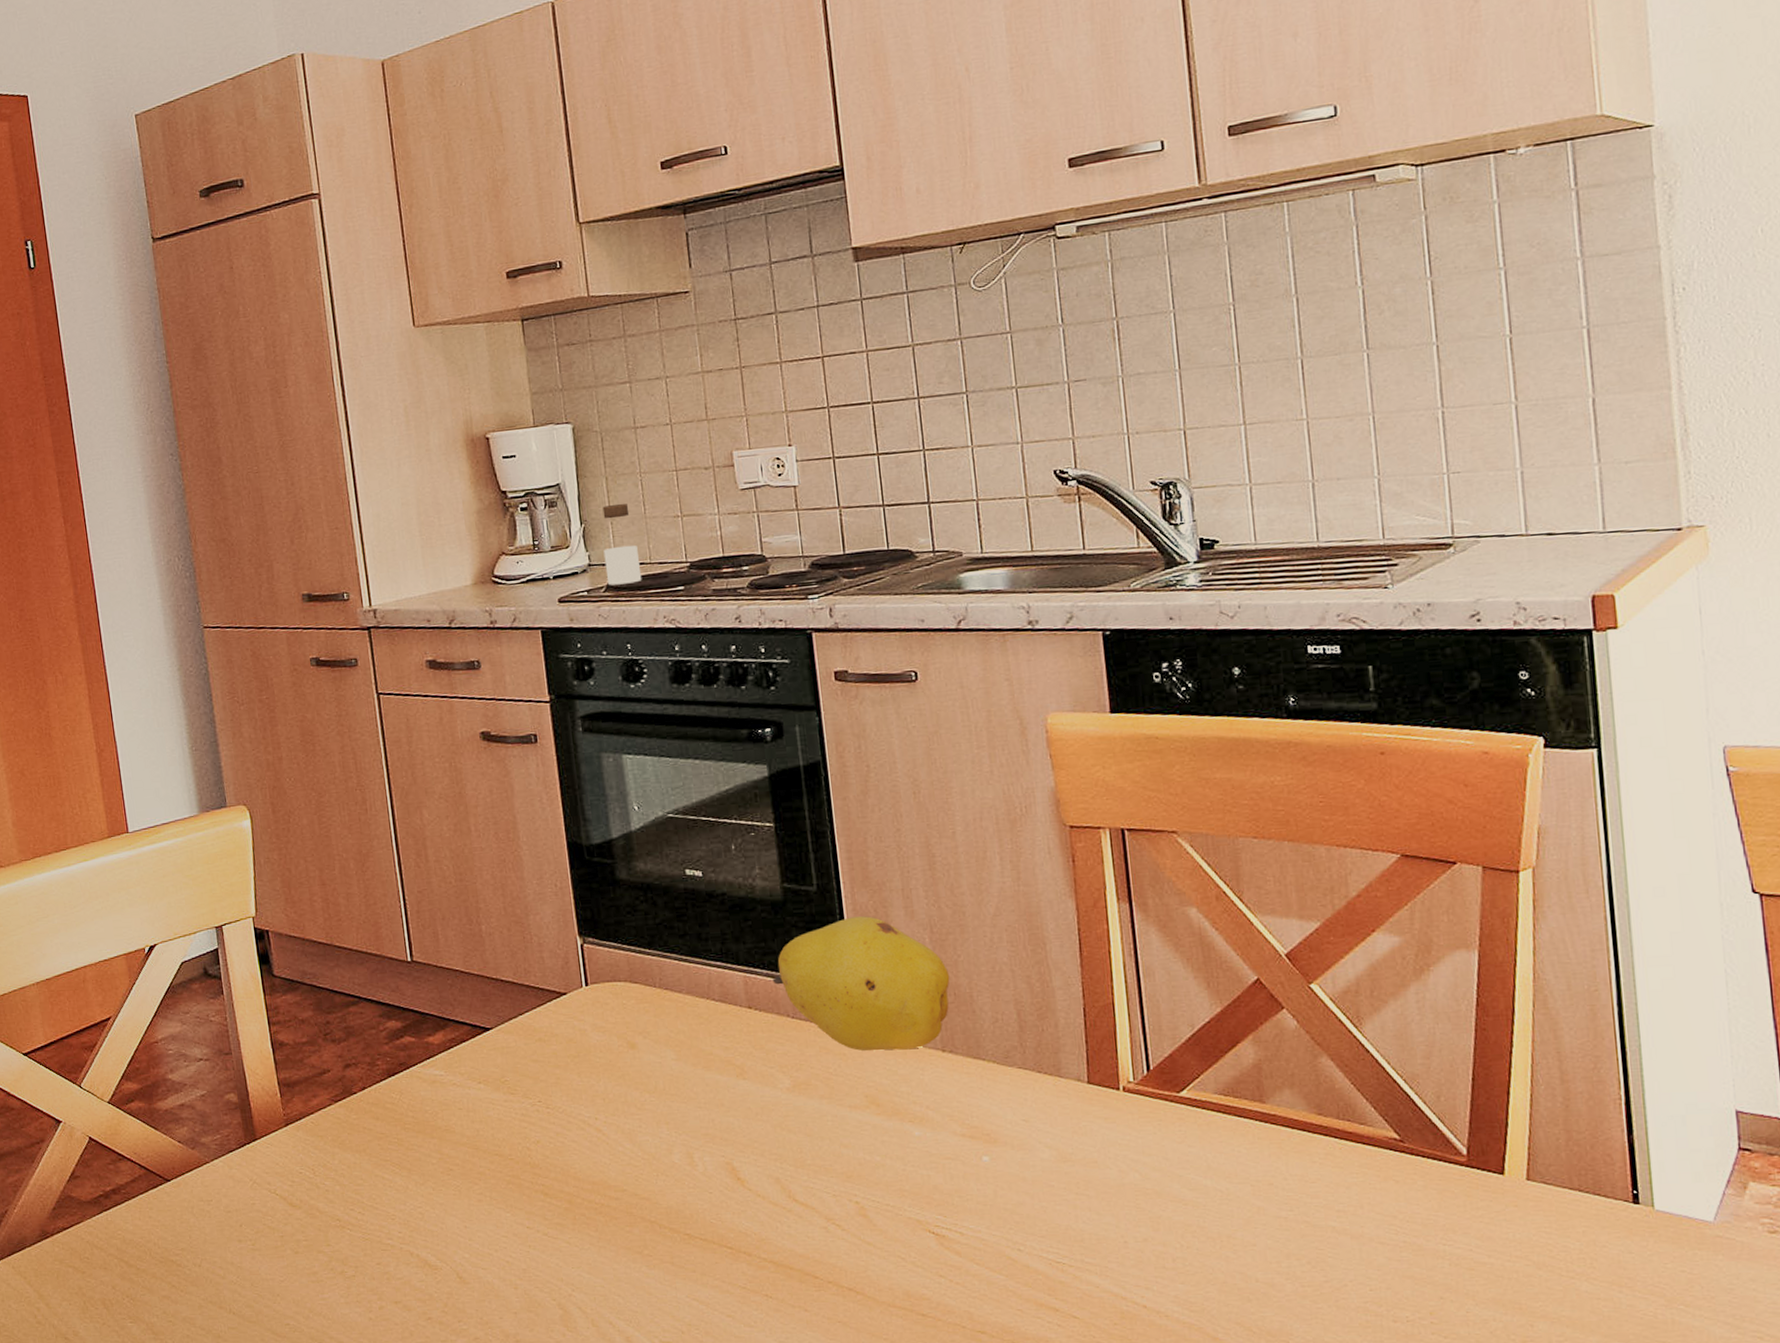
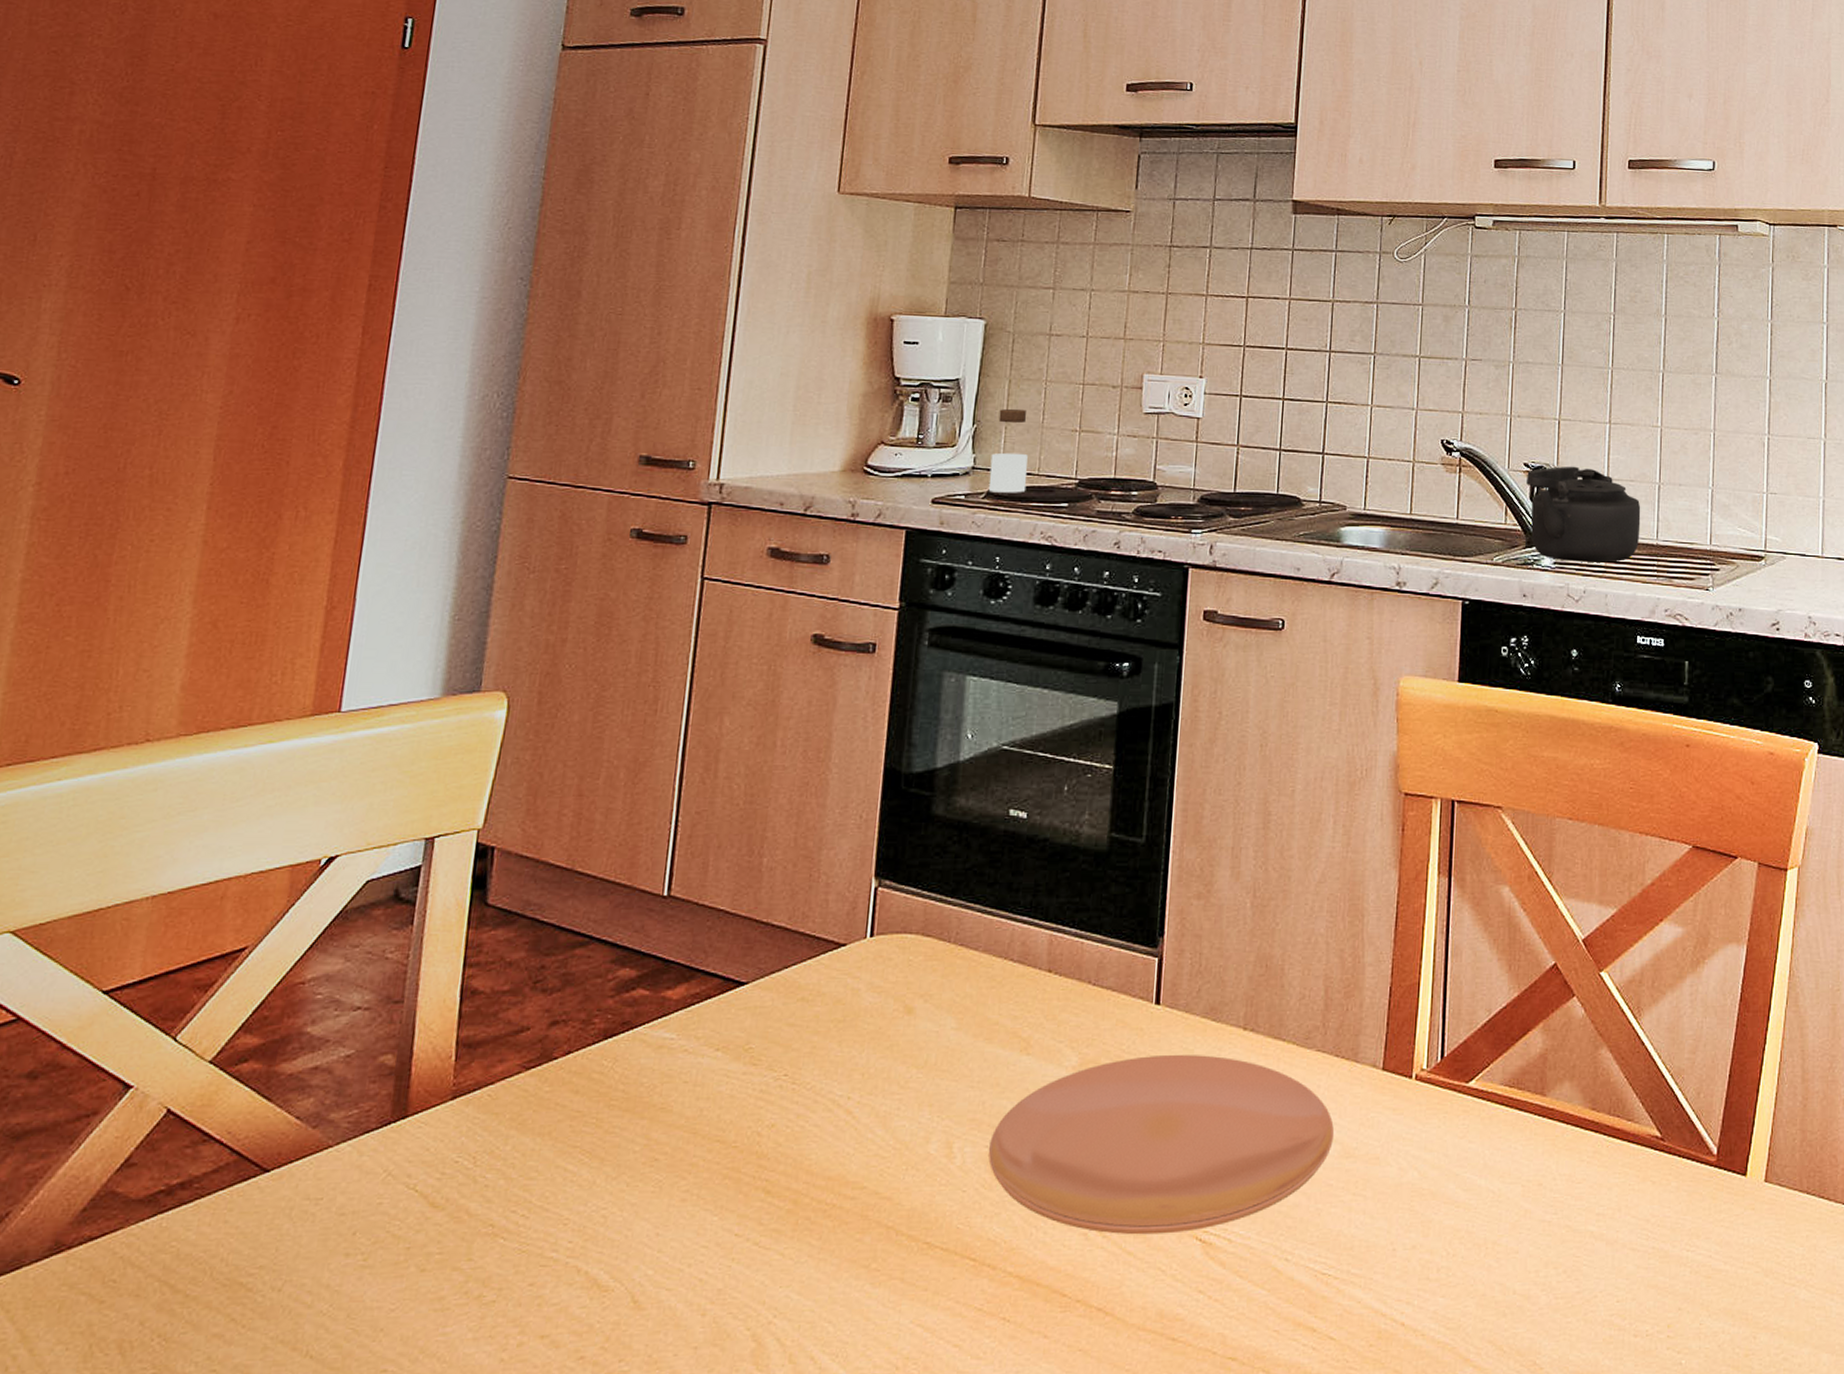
plate: none [725,1075,1048,1229] -> present [988,1055,1334,1235]
fruit: present [772,916,950,1052] -> none [1080,875,1265,1027]
kettle: none [1155,476,1297,577] -> present [1527,466,1641,563]

